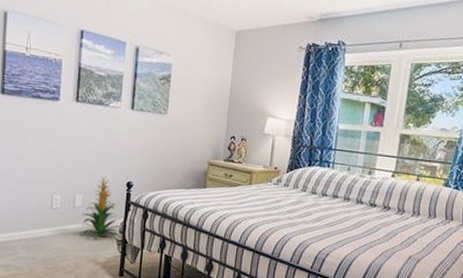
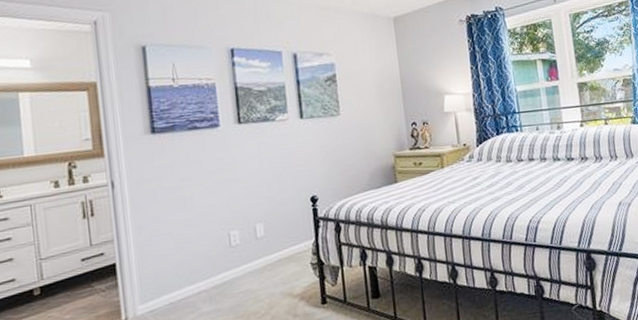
indoor plant: present [78,176,120,239] -> none [267,195,314,269]

